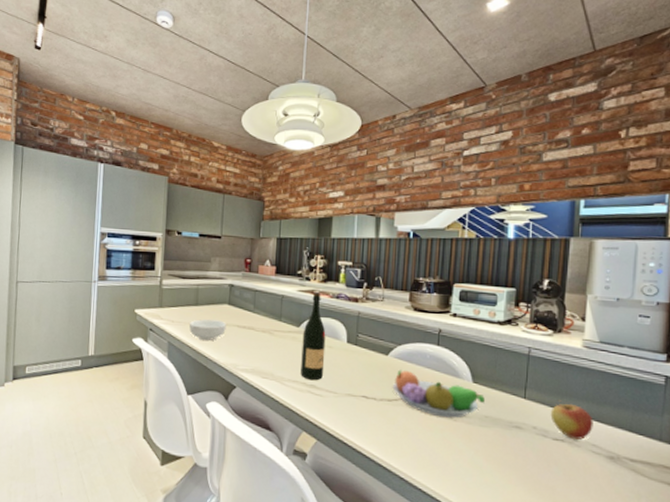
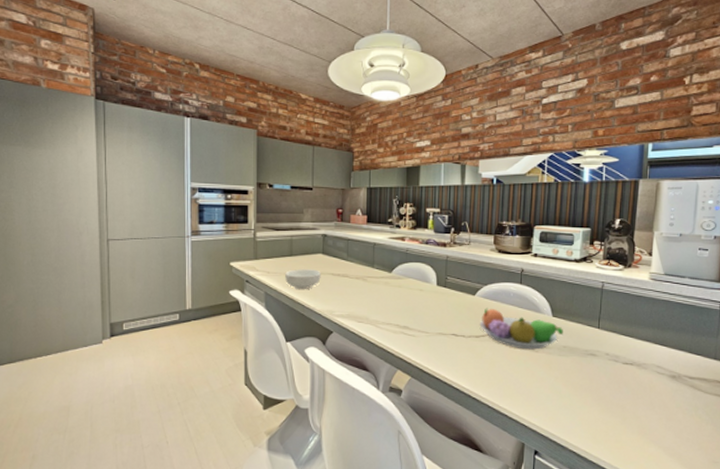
wine bottle: present [301,291,326,381] -> none [394,238,417,322]
apple: present [550,400,593,440] -> none [621,328,658,362]

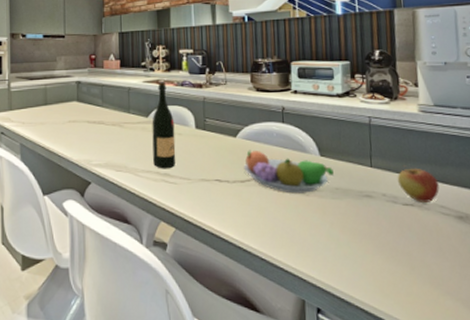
cereal bowl: present [285,269,321,289] -> none [40,118,77,139]
wine bottle: none [394,238,417,322] -> present [152,81,176,169]
apple: none [621,328,658,362] -> present [397,165,440,202]

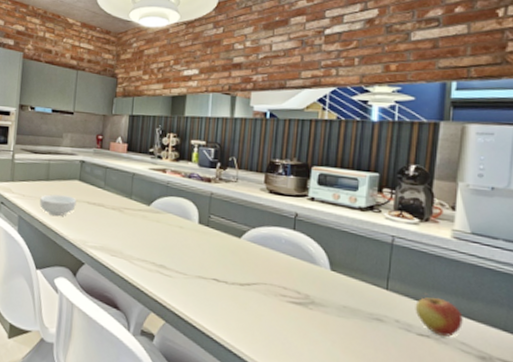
cereal bowl: none [40,118,77,139] -> present [40,194,76,216]
wine bottle: present [152,81,176,169] -> none [150,170,177,261]
fruit bowl: present [243,150,334,194] -> none [244,253,343,307]

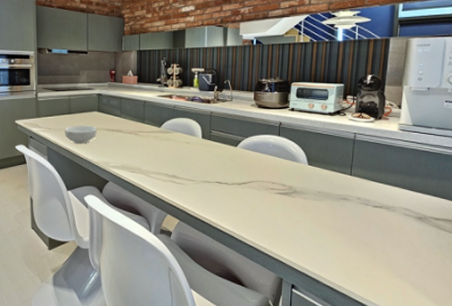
apple: present [415,293,463,337] -> none [371,175,406,205]

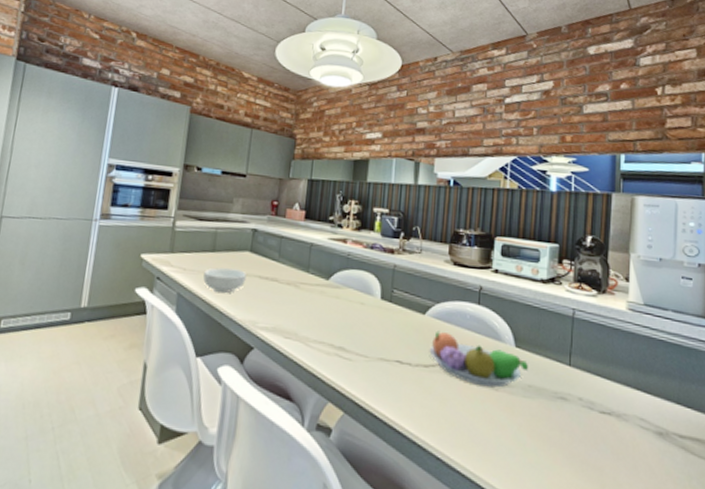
fruit bowl: none [241,158,318,195] -> present [429,330,528,388]

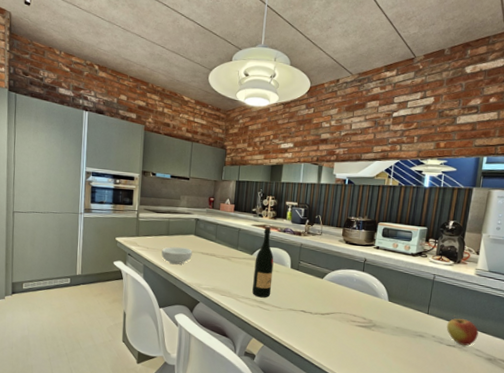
wine bottle: none [328,240,358,342] -> present [252,226,274,298]
fruit bowl: present [429,330,528,388] -> none [325,290,397,329]
apple: none [596,368,641,413] -> present [446,315,479,346]

